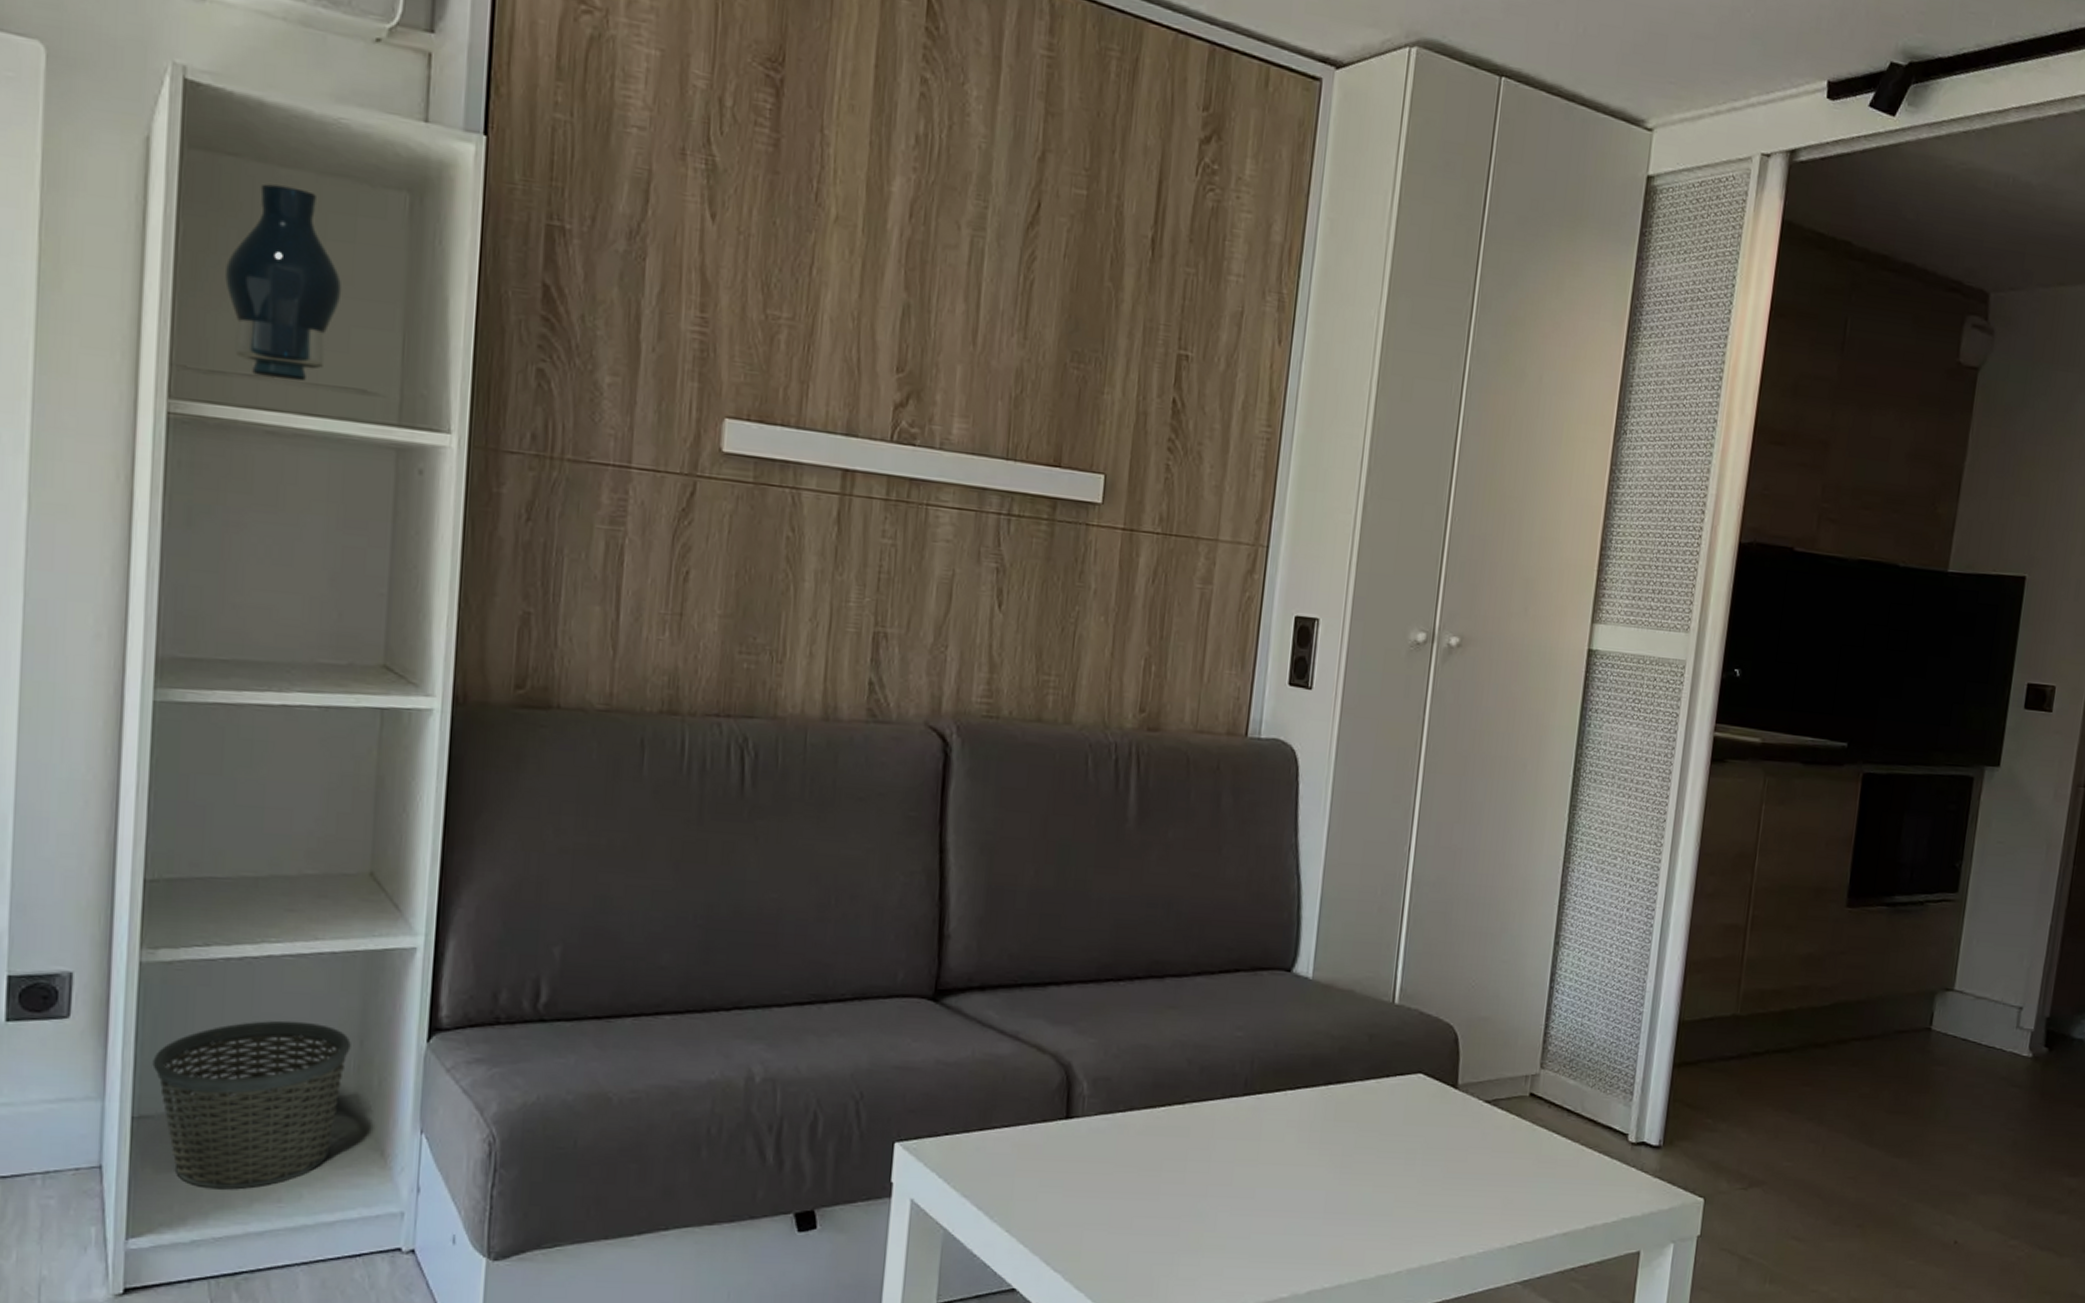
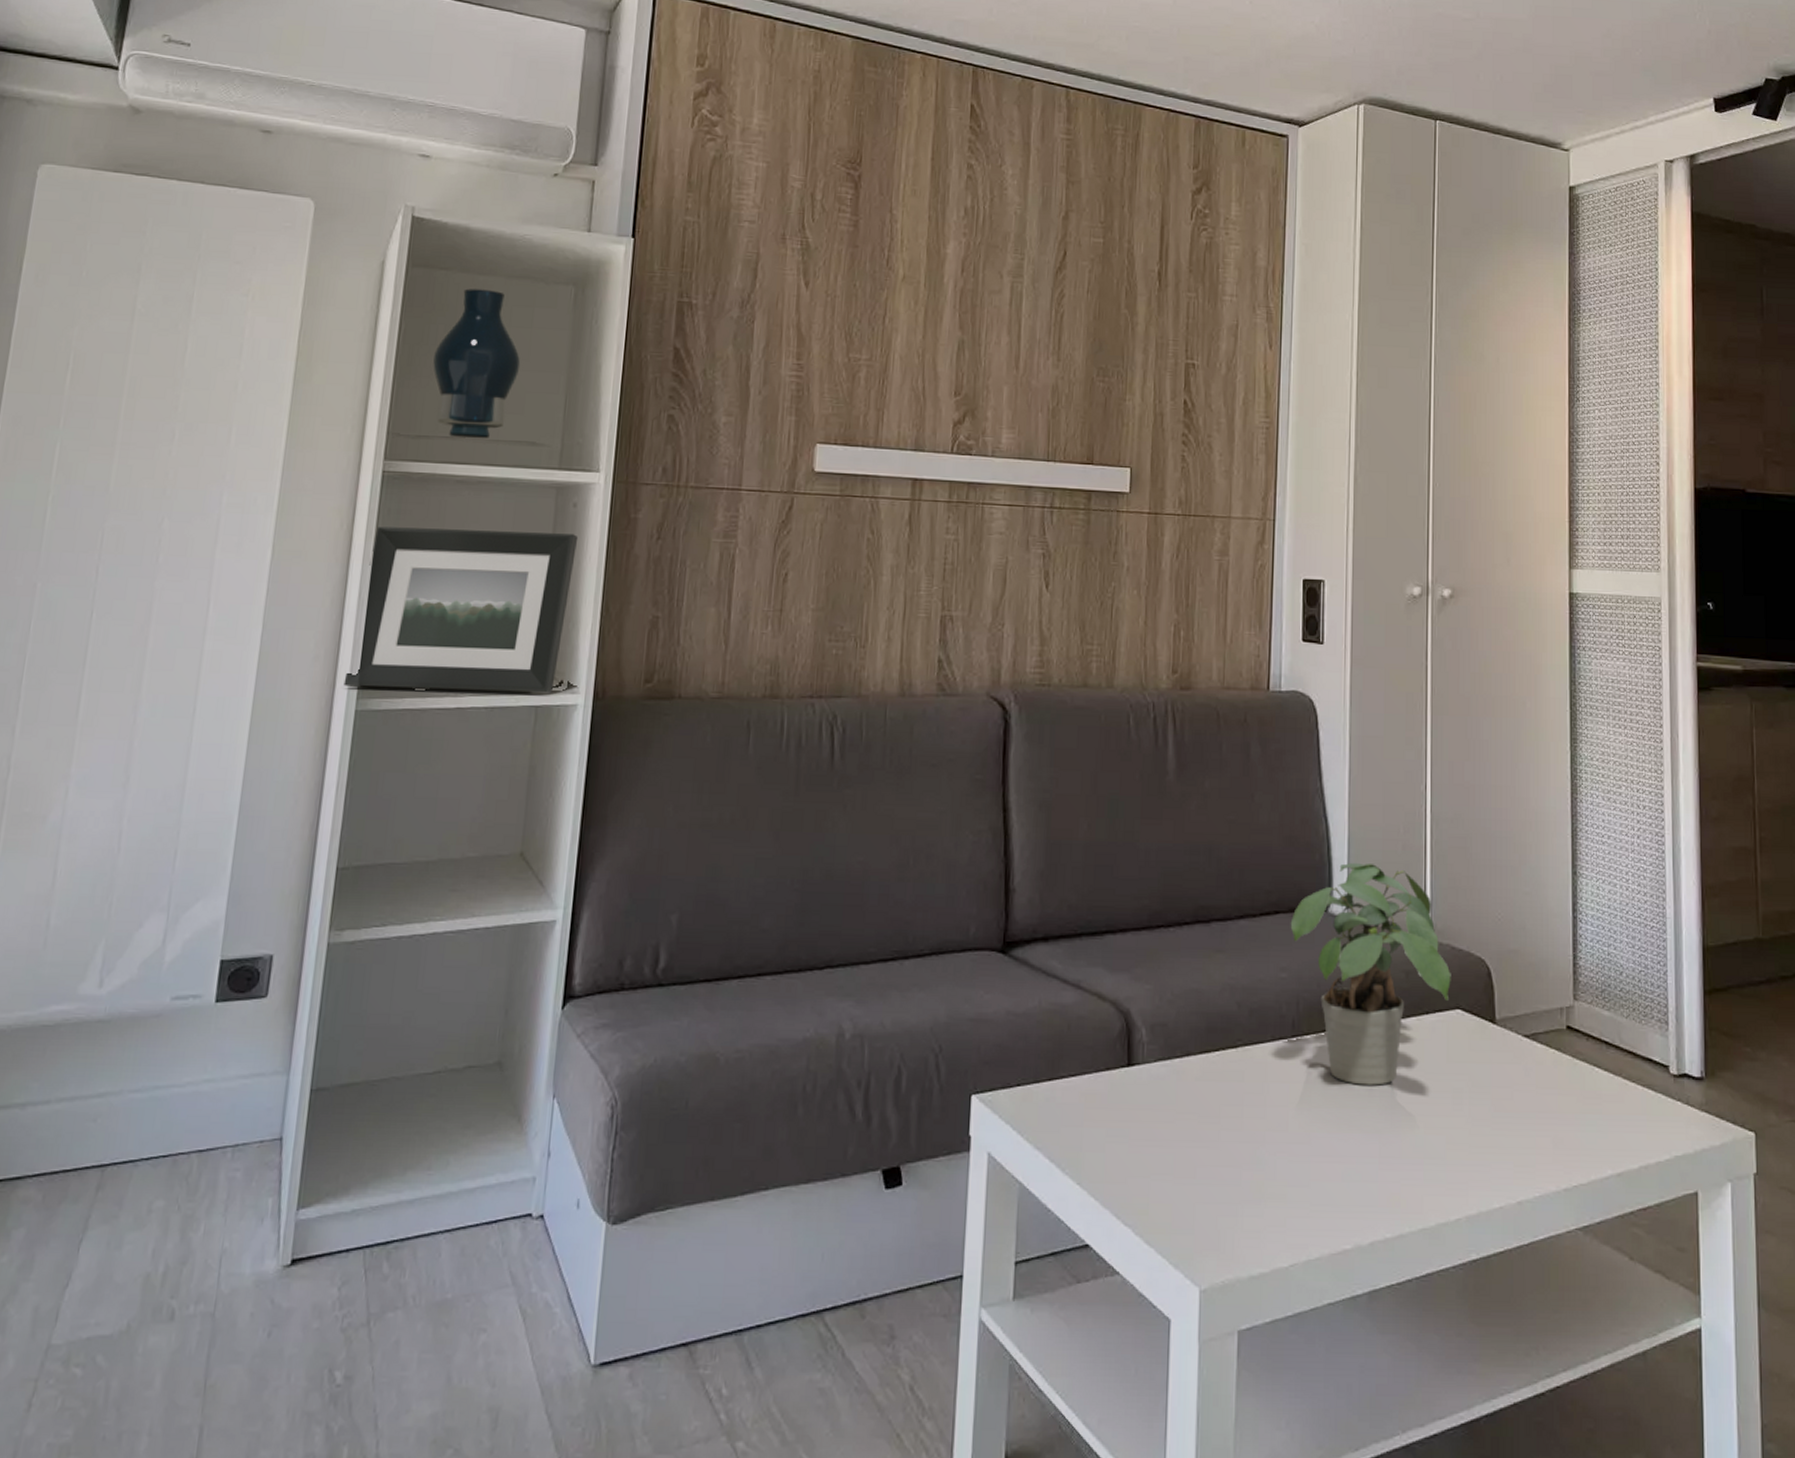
picture frame: none [136,481,427,695] -> present [343,526,579,693]
basket: present [152,1020,351,1190] -> none [331,993,498,1158]
potted plant: none [1250,922,1417,1145] -> present [1290,862,1451,1086]

